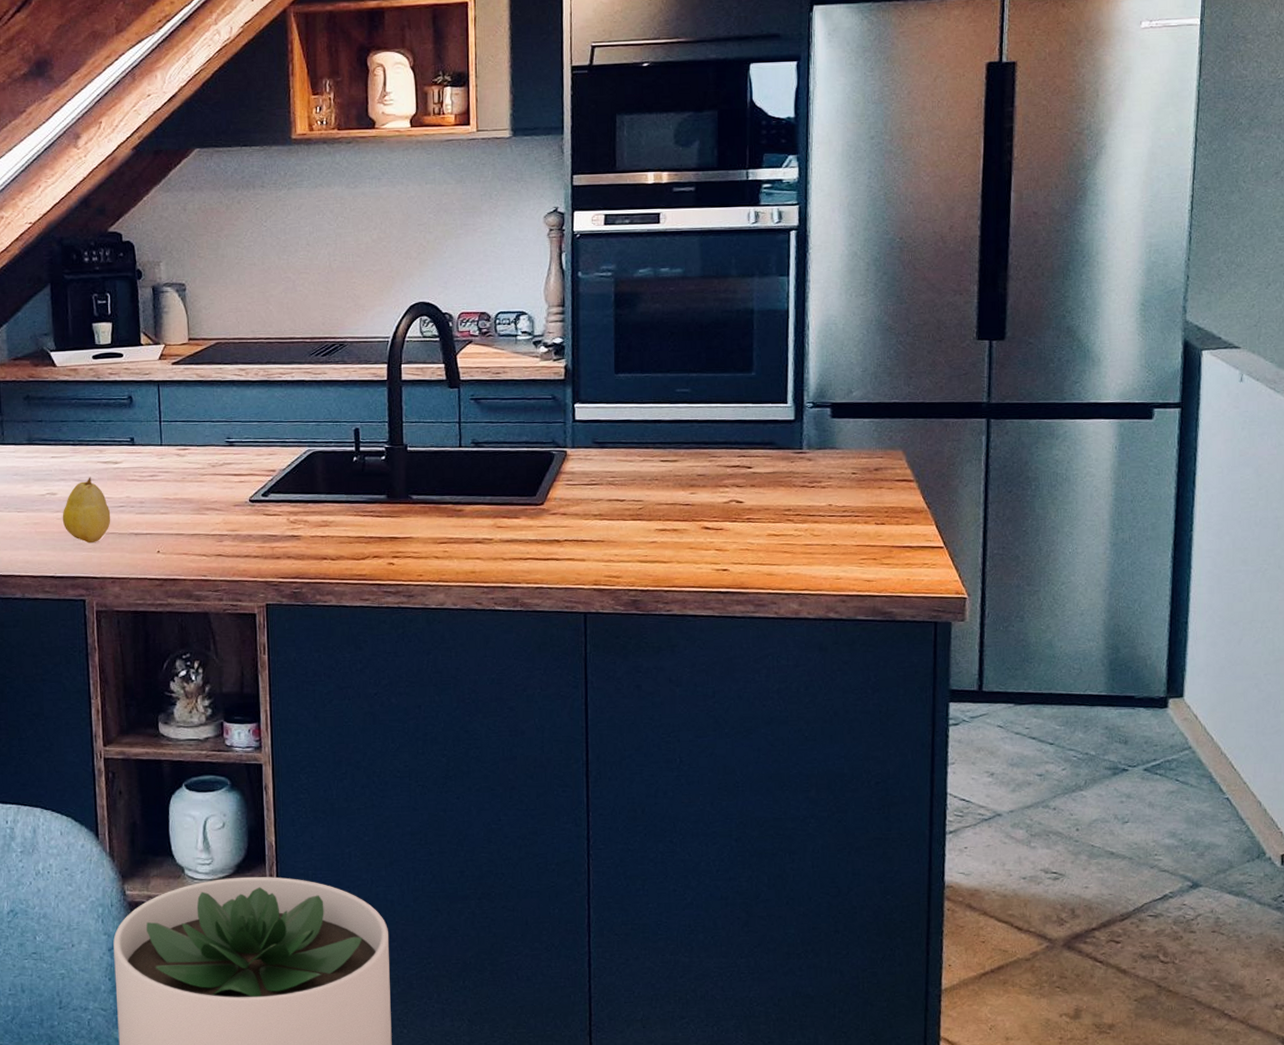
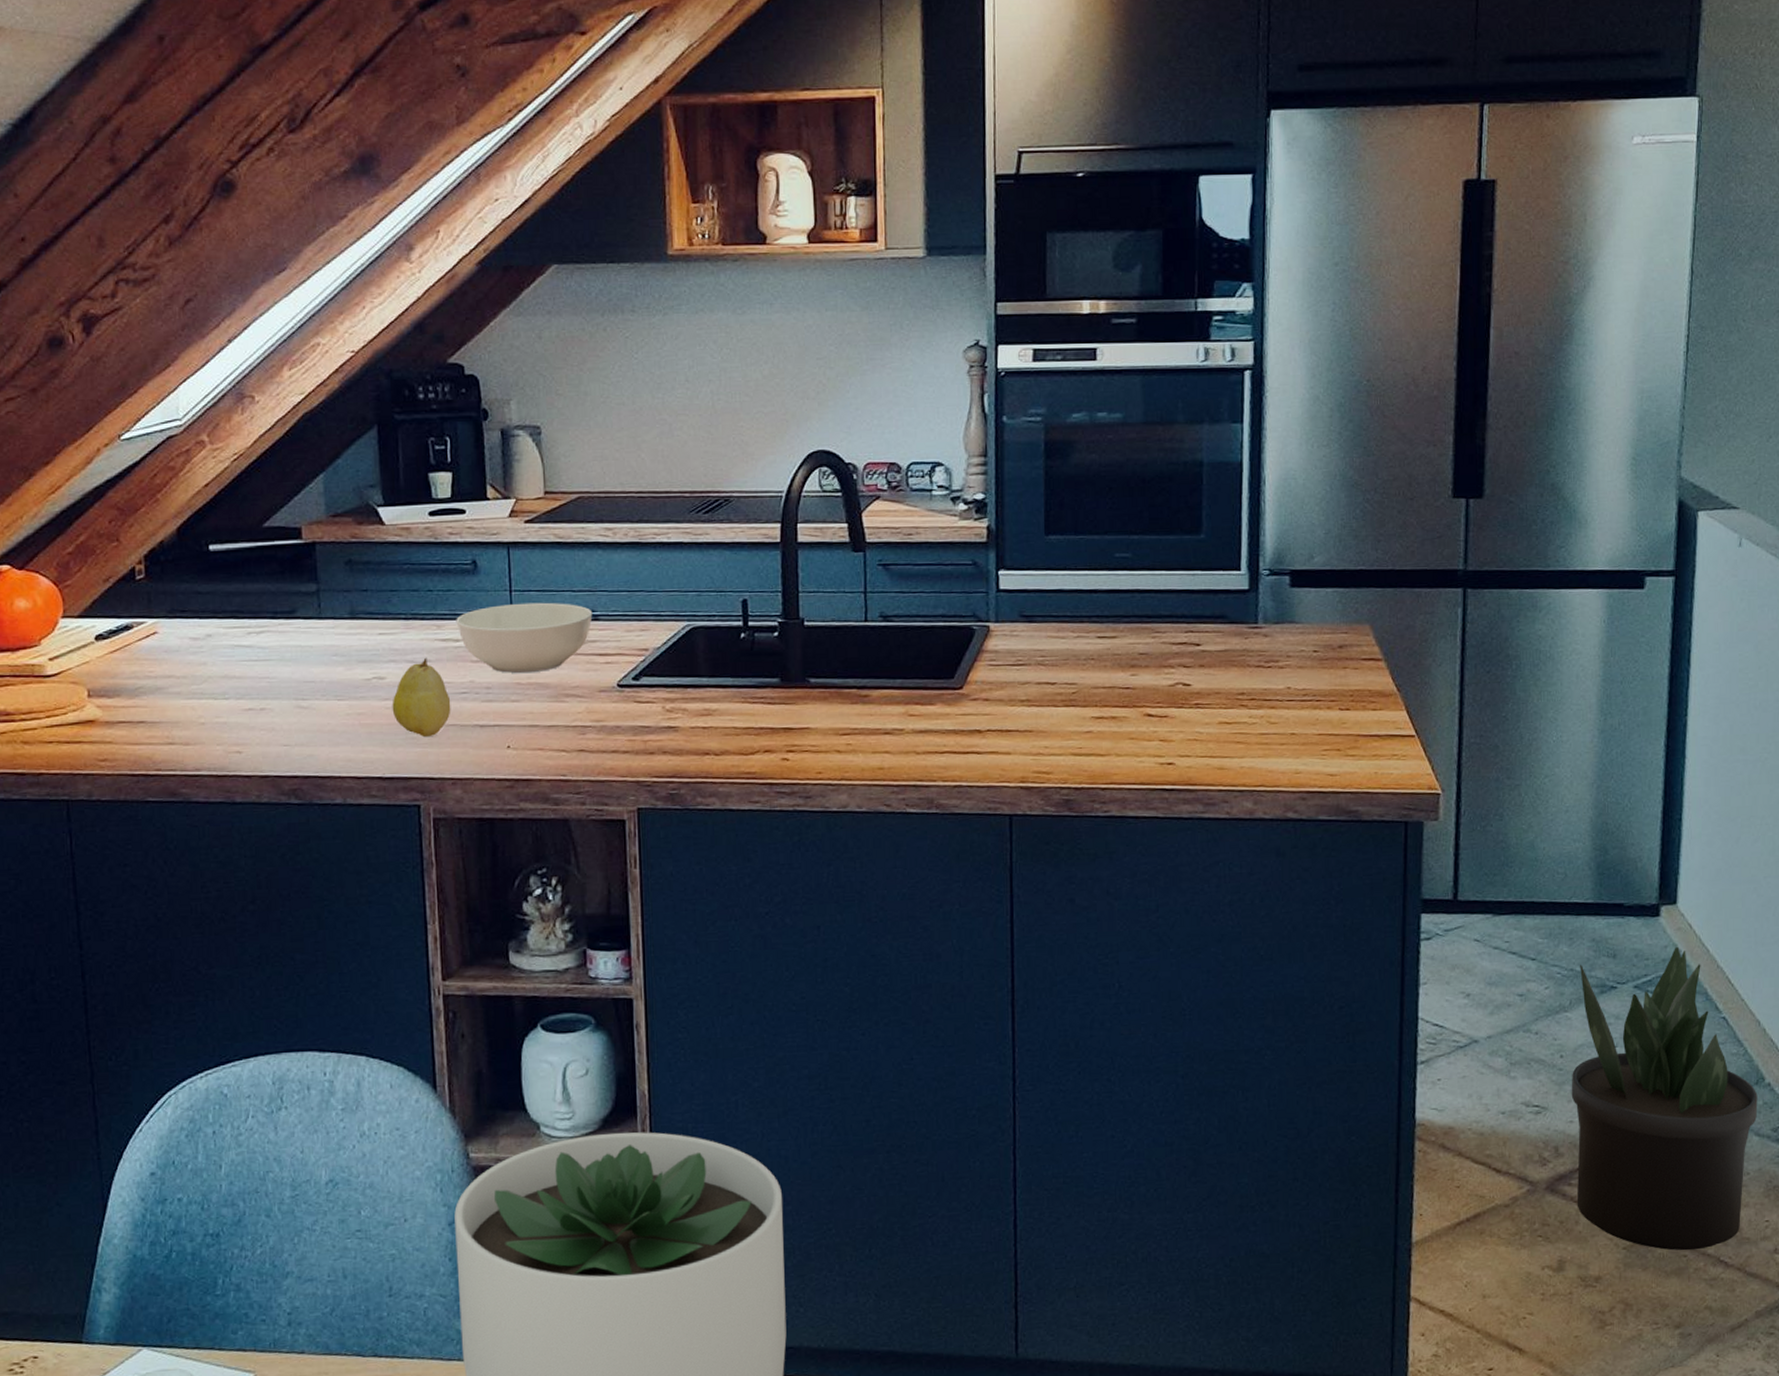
bowl: none [115,431,229,491] -> present [456,602,593,674]
planter: none [1086,735,1259,1004] -> present [1571,947,1758,1251]

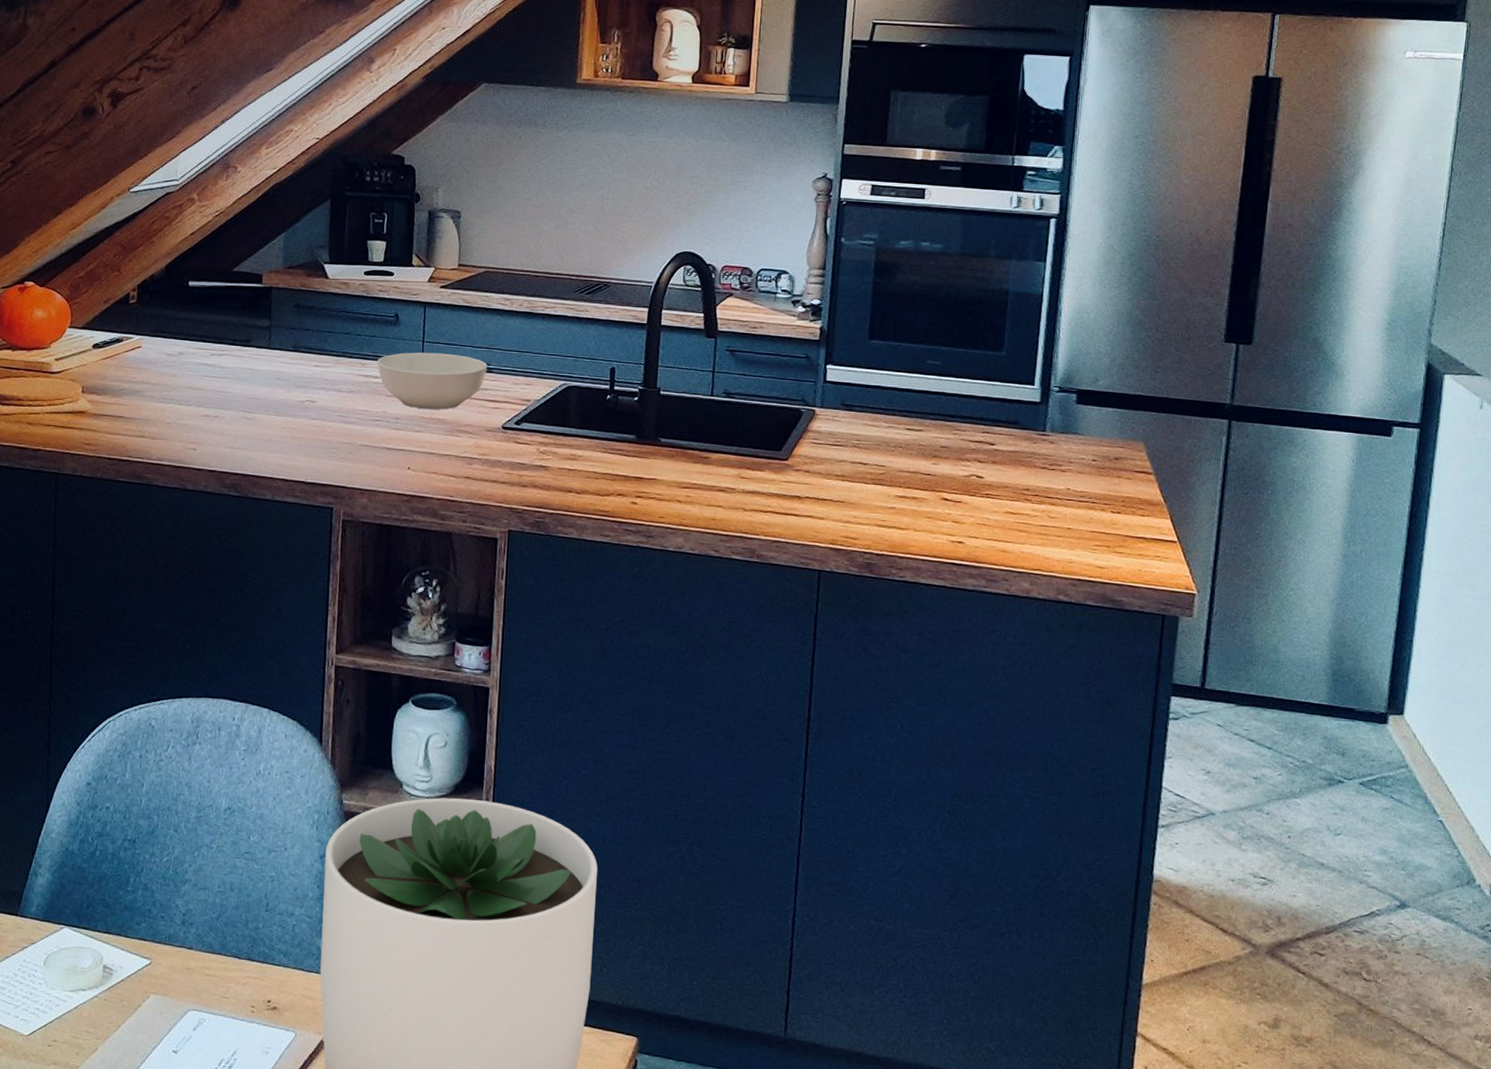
fruit: present [392,657,451,738] -> none [319,388,366,454]
planter: present [1571,947,1758,1251] -> none [1294,753,1468,1026]

